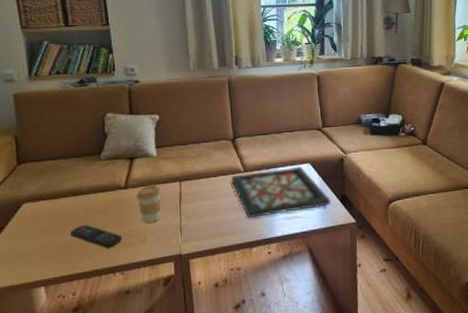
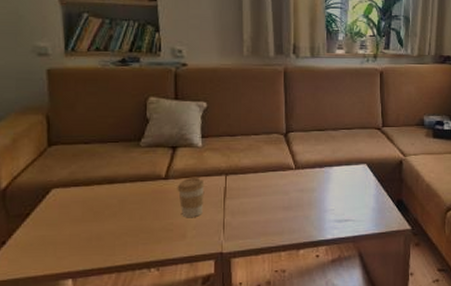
remote control: present [70,224,122,248] -> none [103,215,159,242]
decorative tray: present [231,166,331,218] -> none [281,166,386,218]

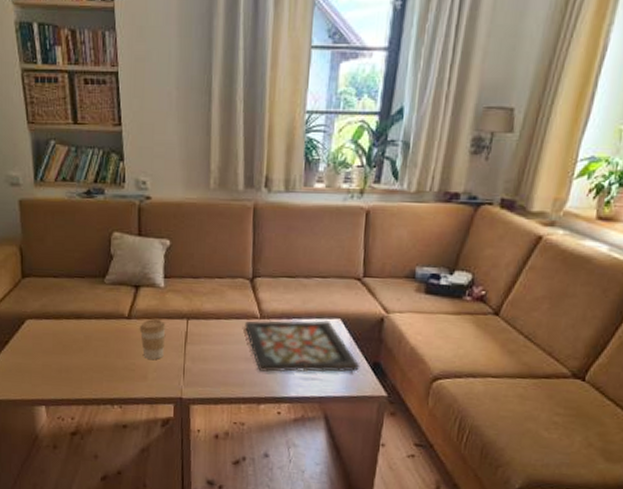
decorative tray: none [281,166,386,218] -> present [245,320,360,373]

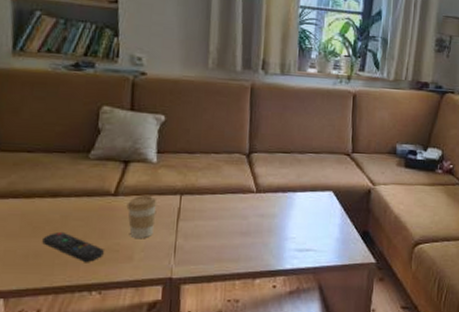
remote control: none [71,350,122,379] -> present [42,231,104,262]
decorative tray: present [245,320,360,373] -> none [241,193,351,245]

